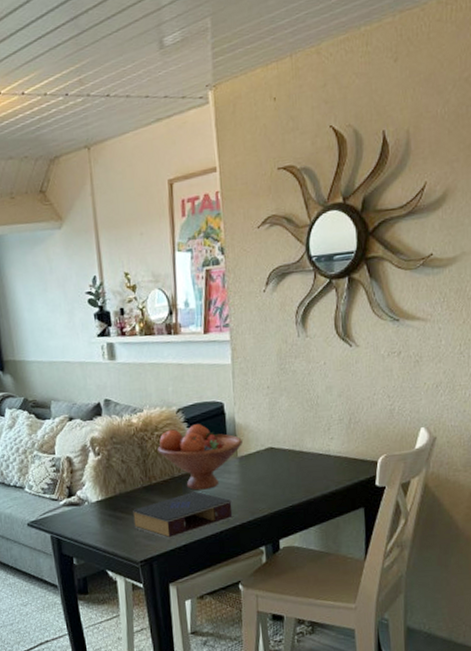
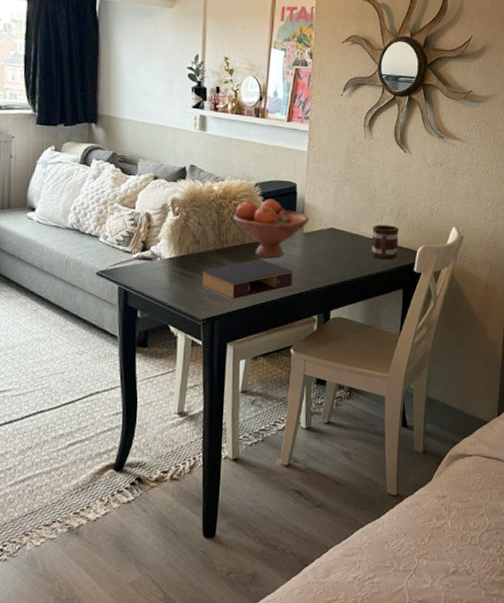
mug: none [318,435,354,477] -> present [371,225,399,260]

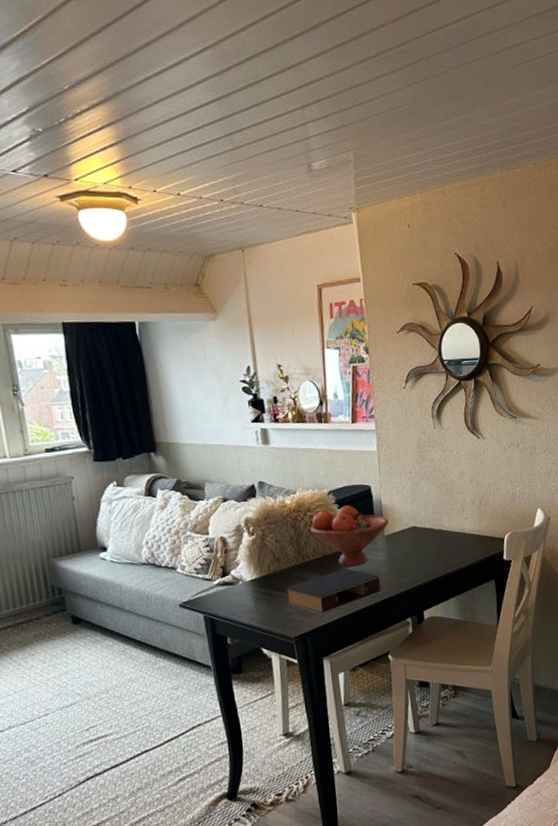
mug: present [371,225,399,260] -> none [454,515,485,552]

